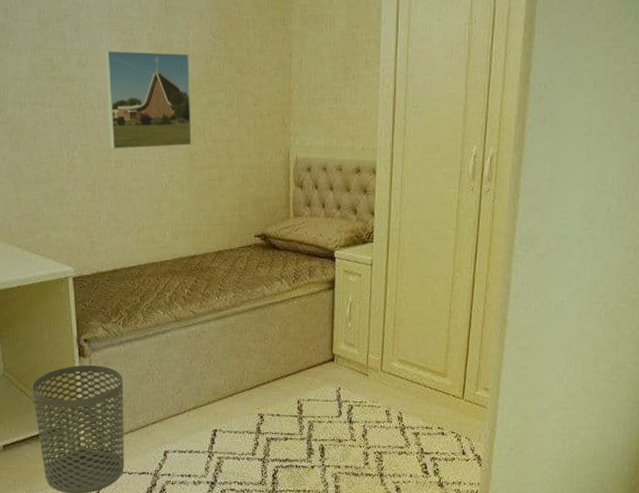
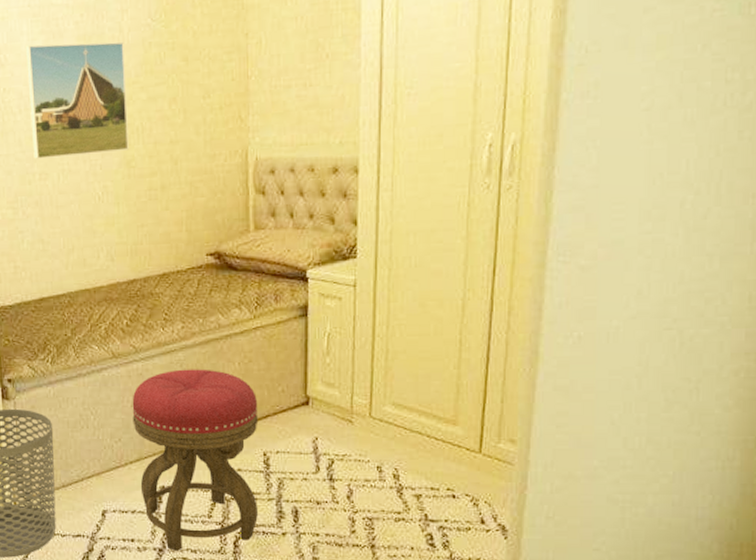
stool: none [191,331,294,483] -> present [132,369,259,551]

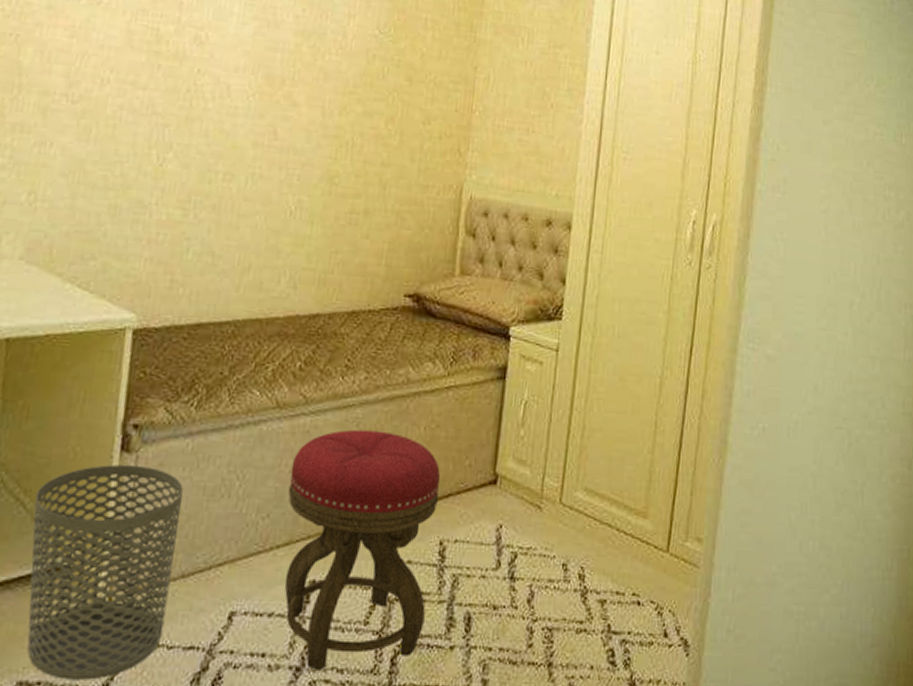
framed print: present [25,41,129,159] -> none [220,28,346,164]

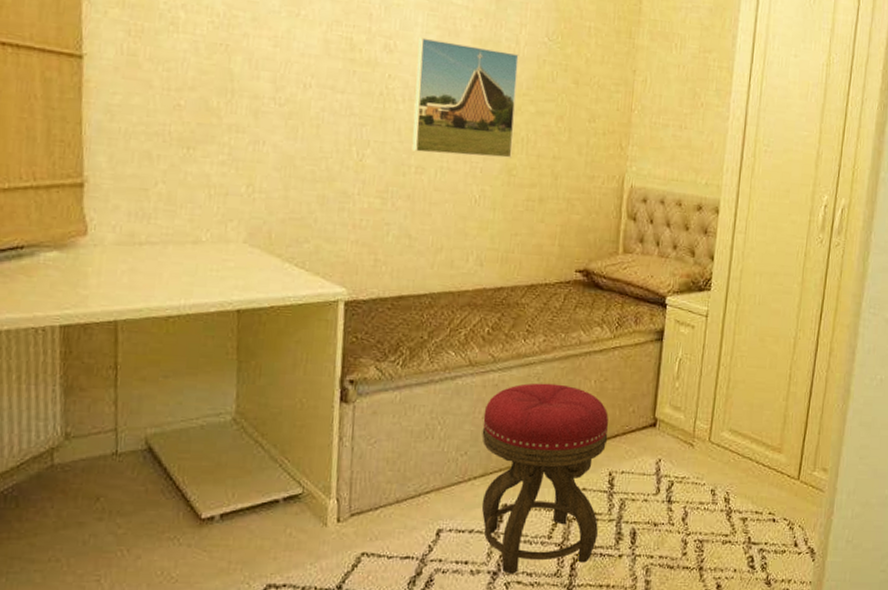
waste bin: present [27,464,184,680] -> none [270,412,395,583]
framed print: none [220,28,346,164] -> present [412,37,519,158]

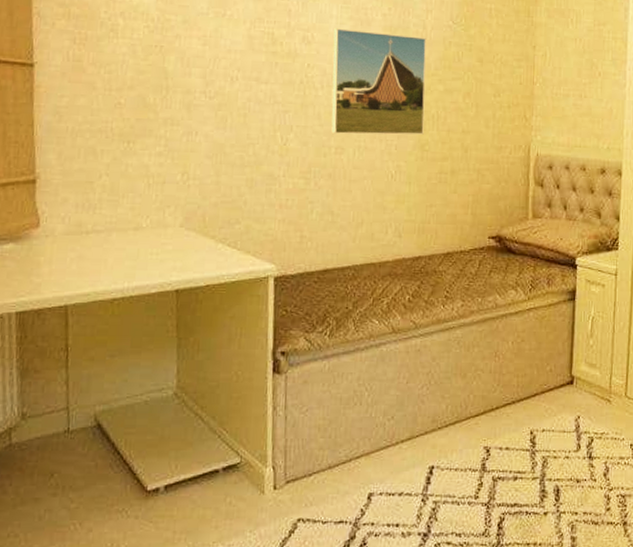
stool: present [481,383,609,574] -> none [407,346,528,535]

